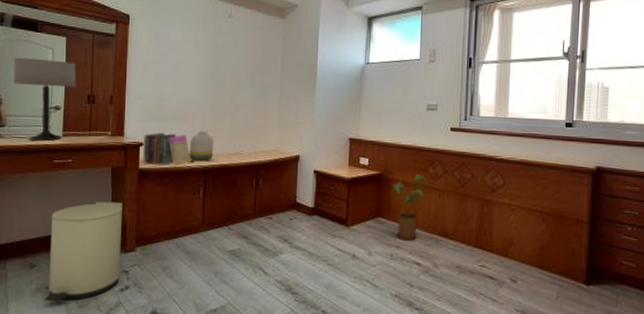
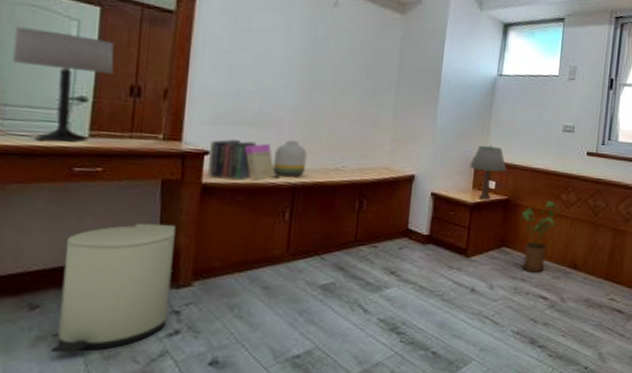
table lamp: none [345,126,377,176] -> present [470,145,507,201]

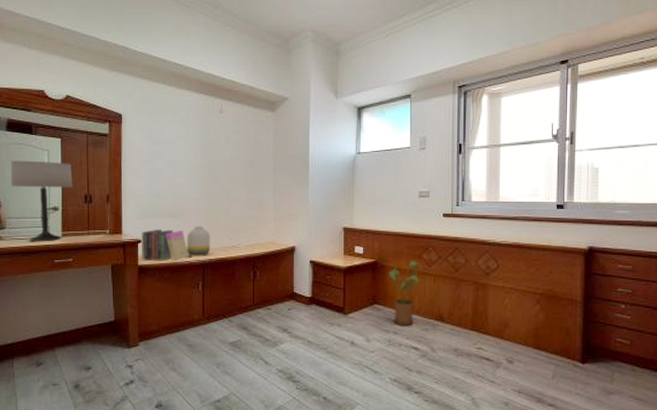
pedal bin: present [51,223,176,353] -> none [52,298,125,398]
table lamp: present [470,145,507,201] -> none [340,216,372,264]

